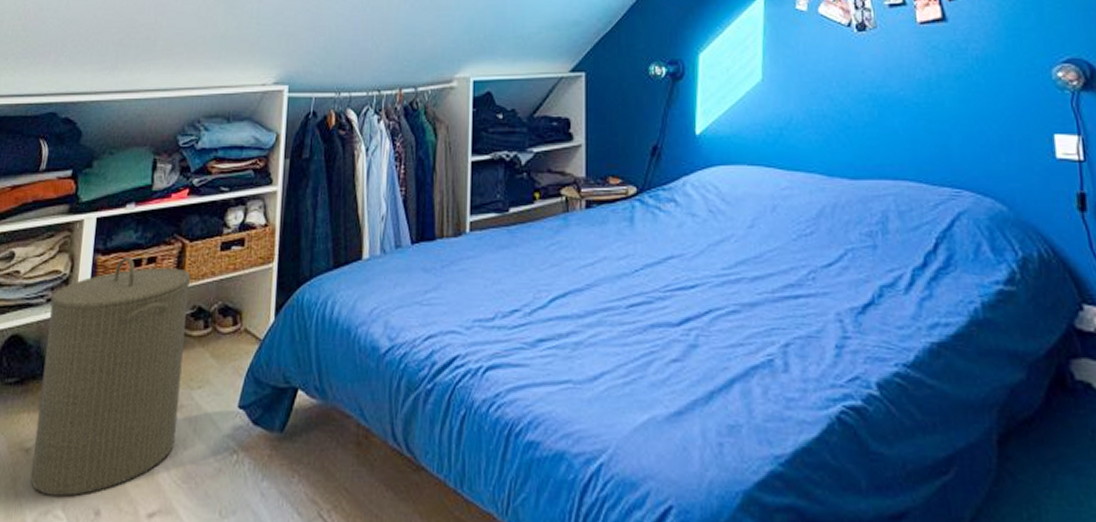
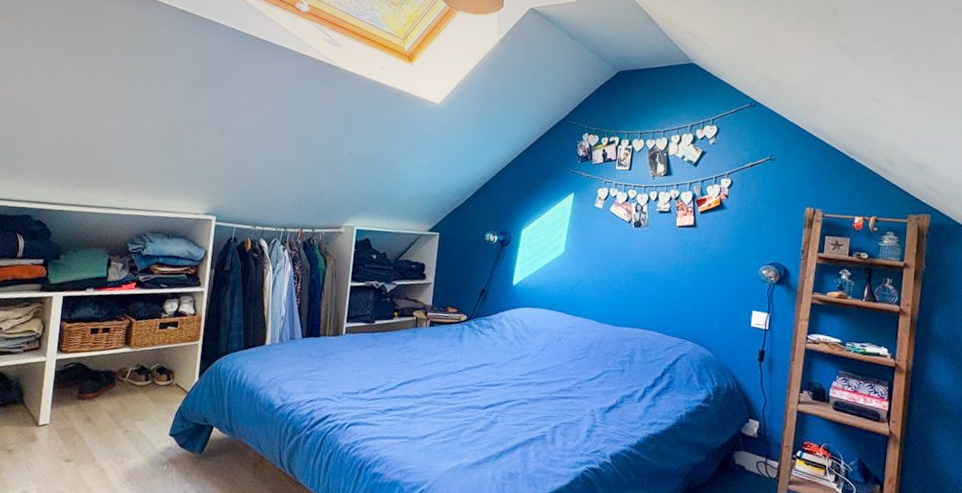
laundry hamper: present [30,256,190,497] -> none [12,325,136,483]

